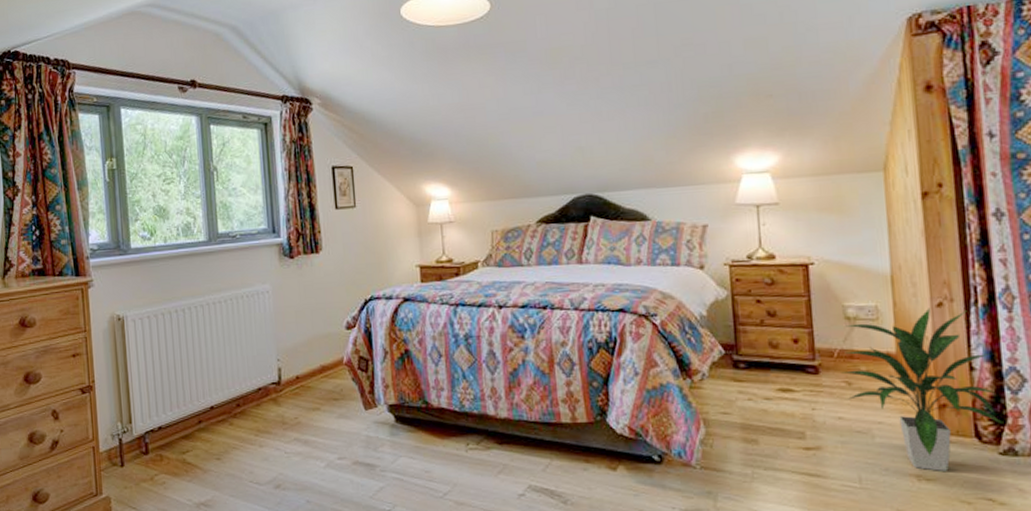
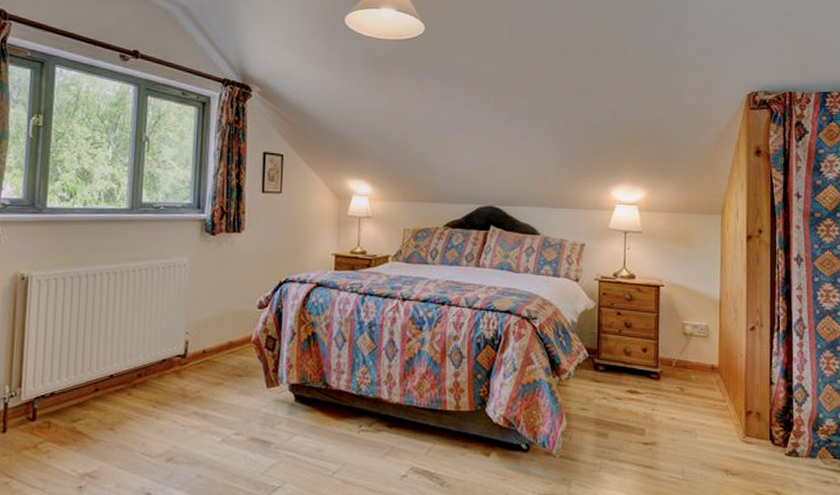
indoor plant: present [841,308,1004,471] -> none [677,330,791,467]

